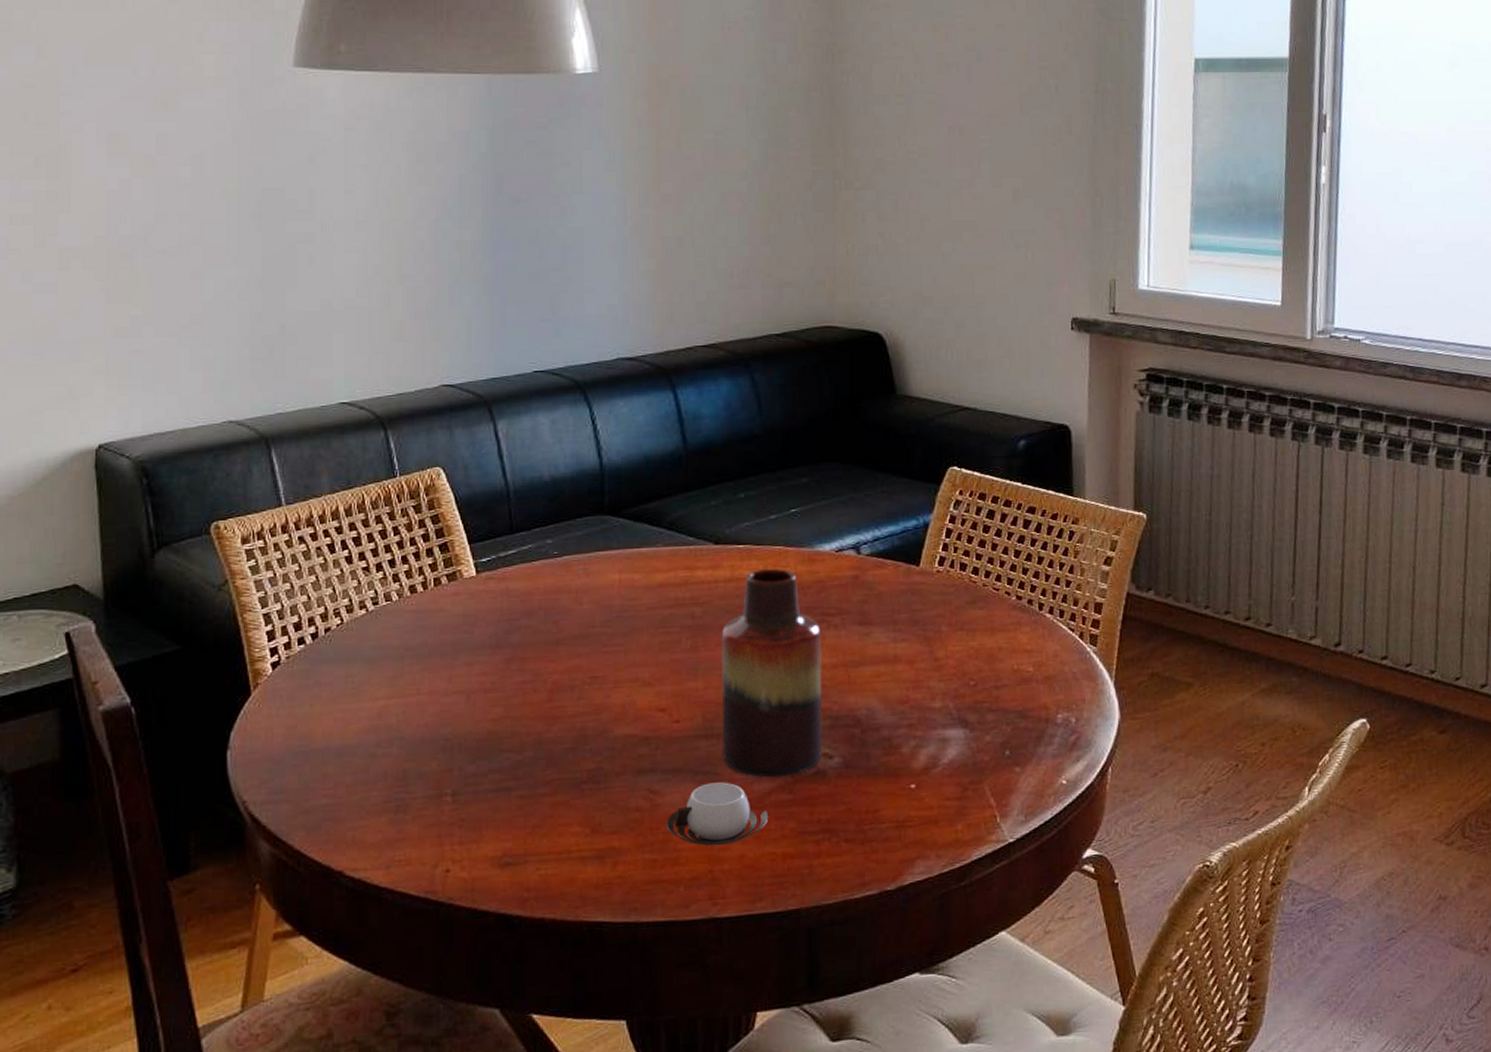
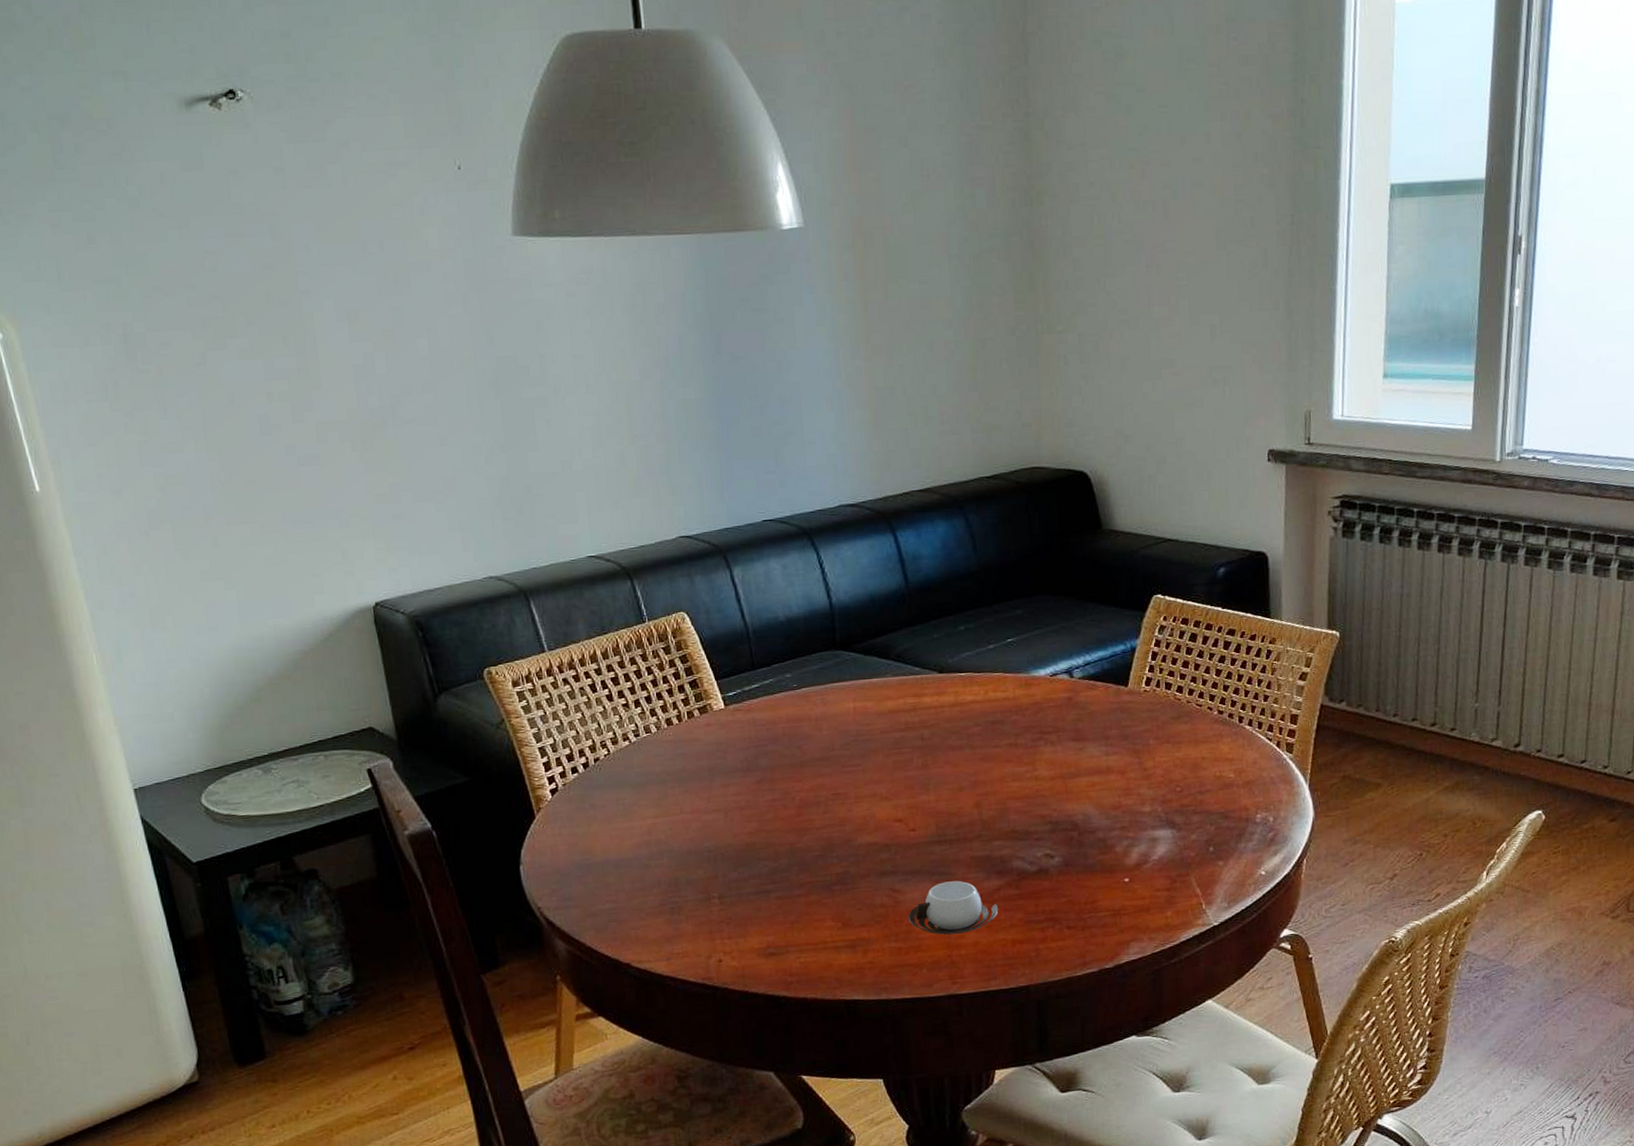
vase: present [720,568,823,778] -> none [949,693,1044,876]

